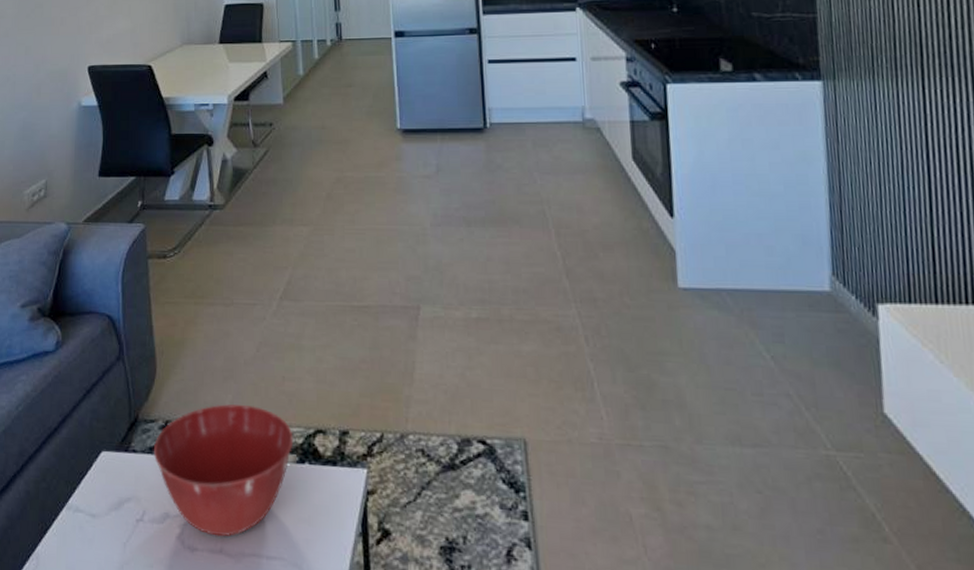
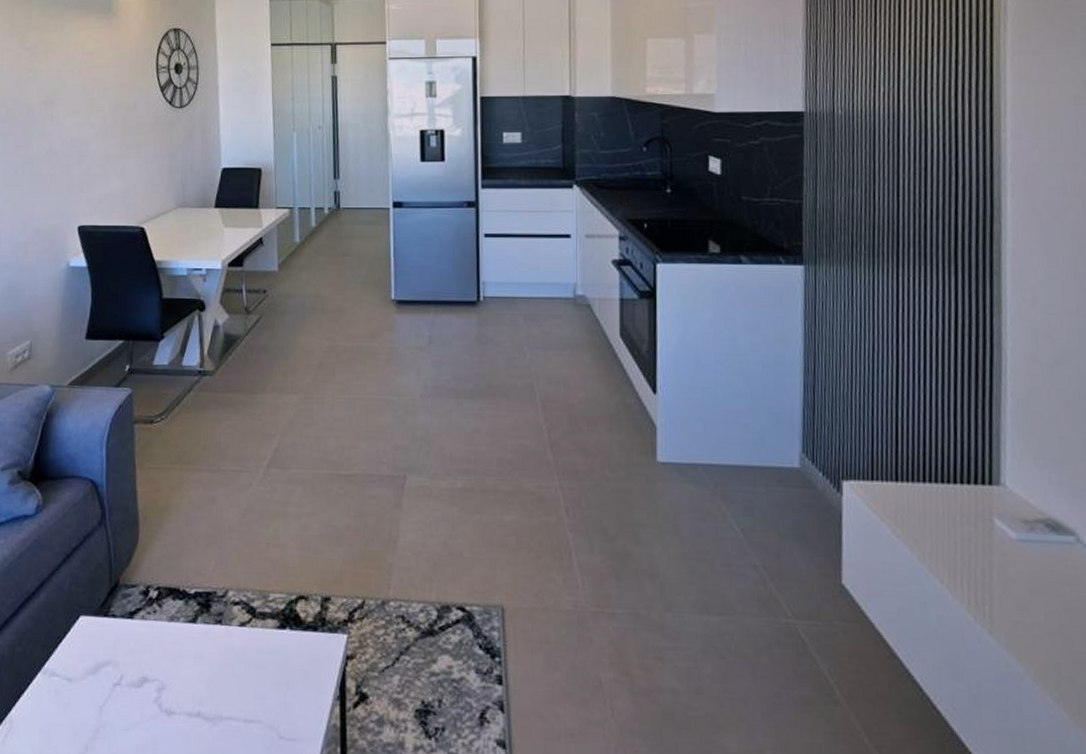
mixing bowl: present [153,404,294,537] -> none [133,570,276,701]

